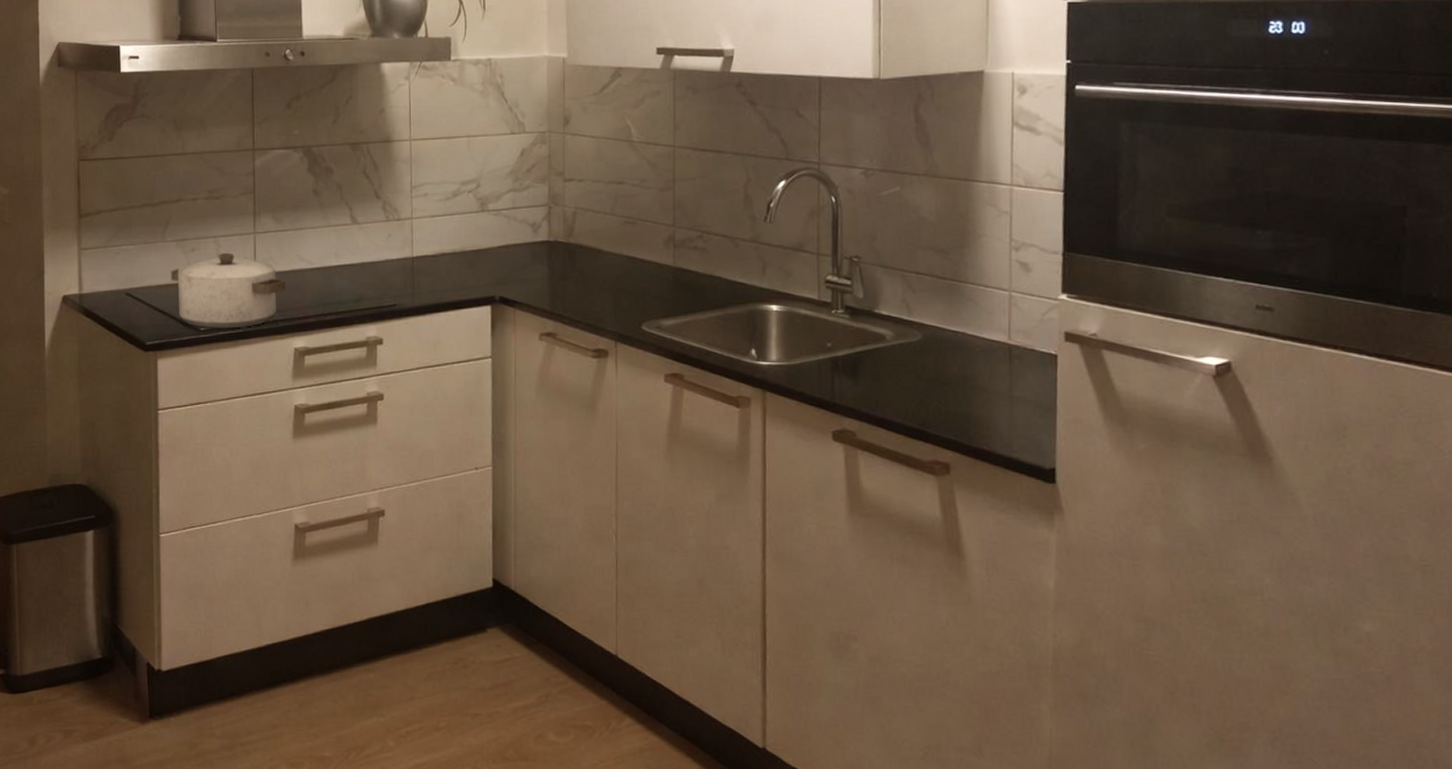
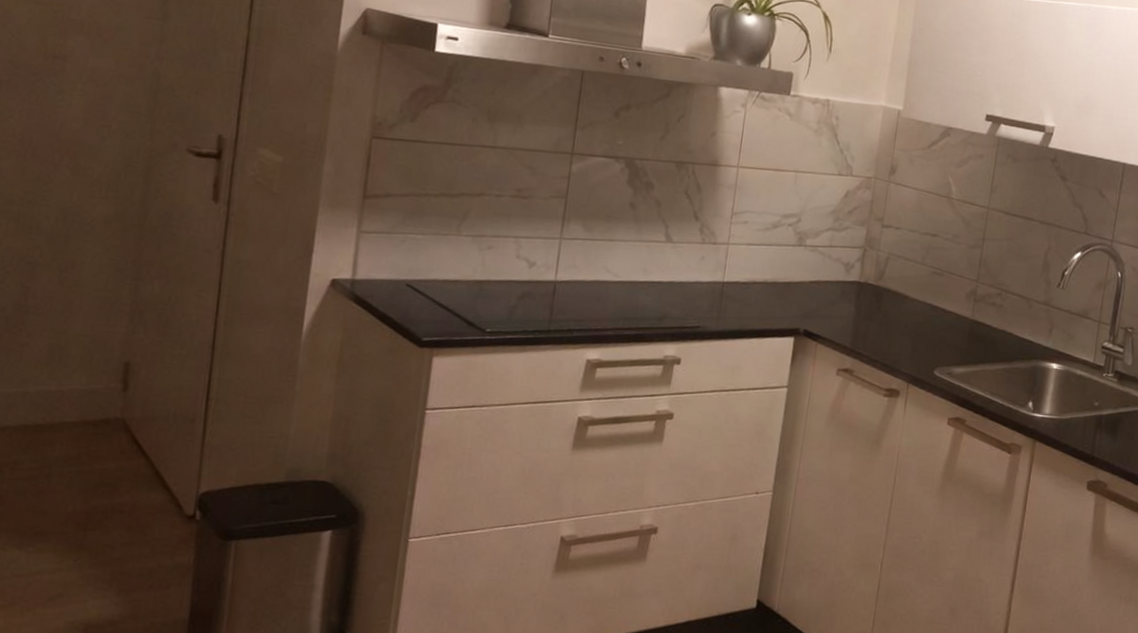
cooking pot: present [170,252,286,329] -> none [460,254,588,334]

